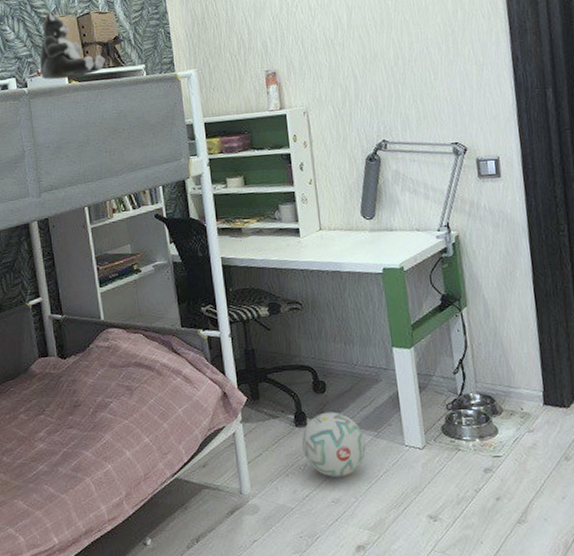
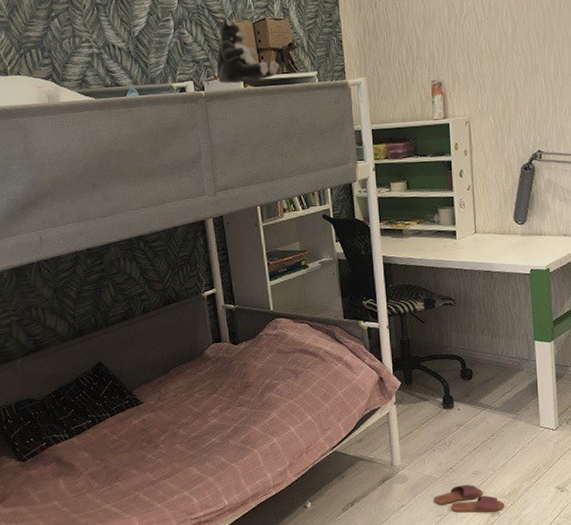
slippers: none [289,514,370,547] -> present [433,484,504,512]
ball: present [301,412,366,477] -> none [448,396,505,453]

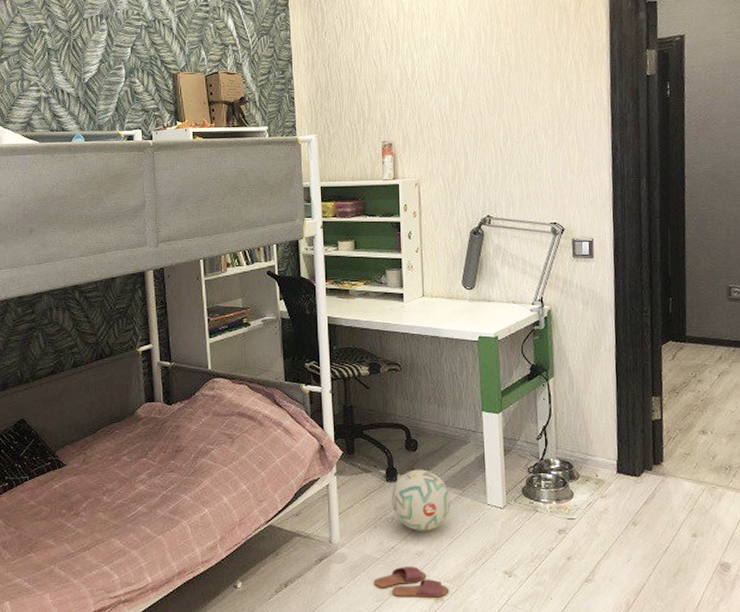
plush toy: present [216,18,280,84] -> none [166,70,230,134]
ball: none [448,396,505,453] -> present [391,469,450,531]

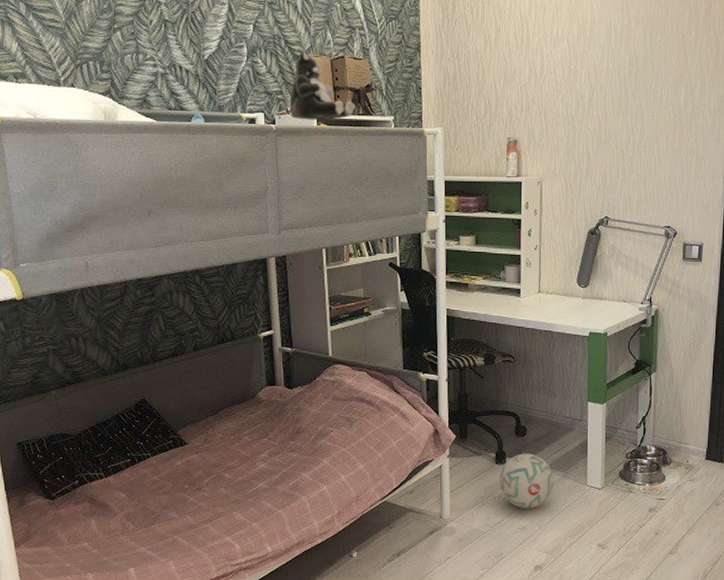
plush toy: none [166,70,230,134] -> present [289,52,356,121]
slippers: present [374,566,448,598] -> none [479,539,547,567]

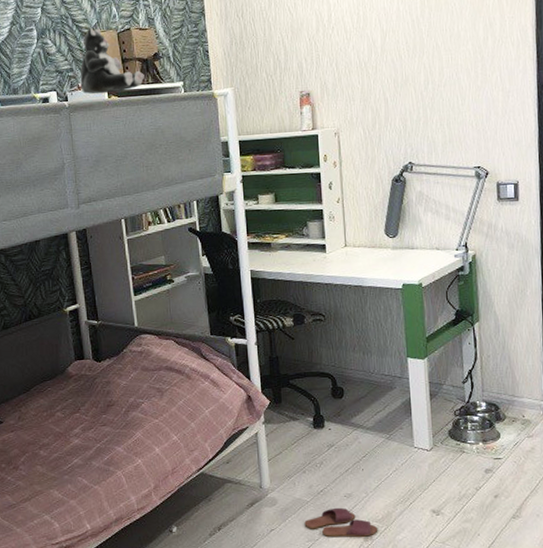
slippers: none [479,539,547,567] -> present [304,507,377,537]
ball: present [499,453,554,508] -> none [318,415,378,475]

